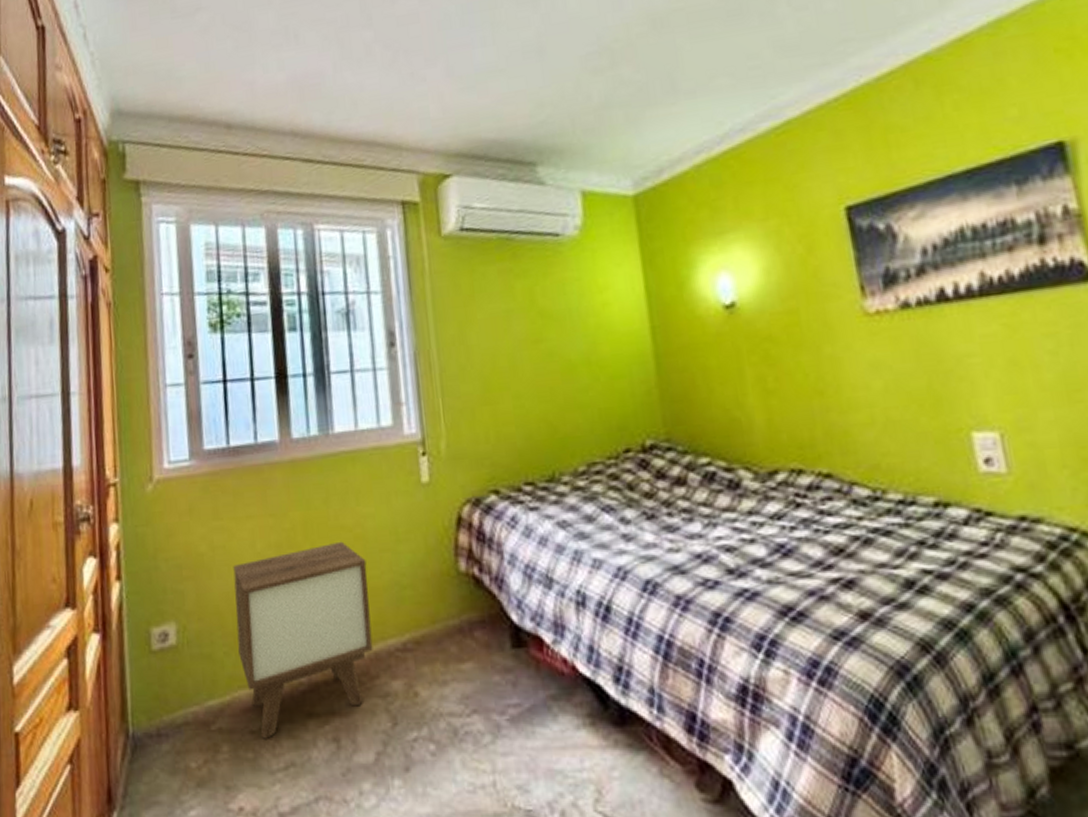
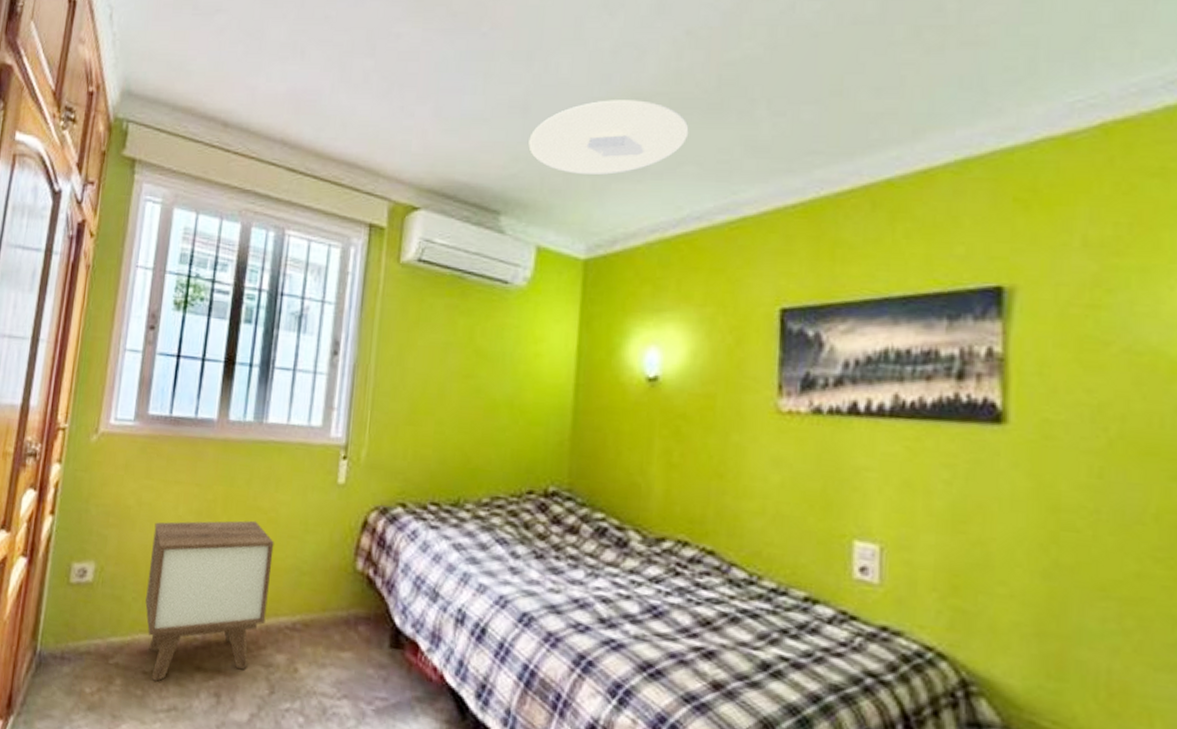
ceiling light: none [550,20,714,109] -> present [528,100,689,175]

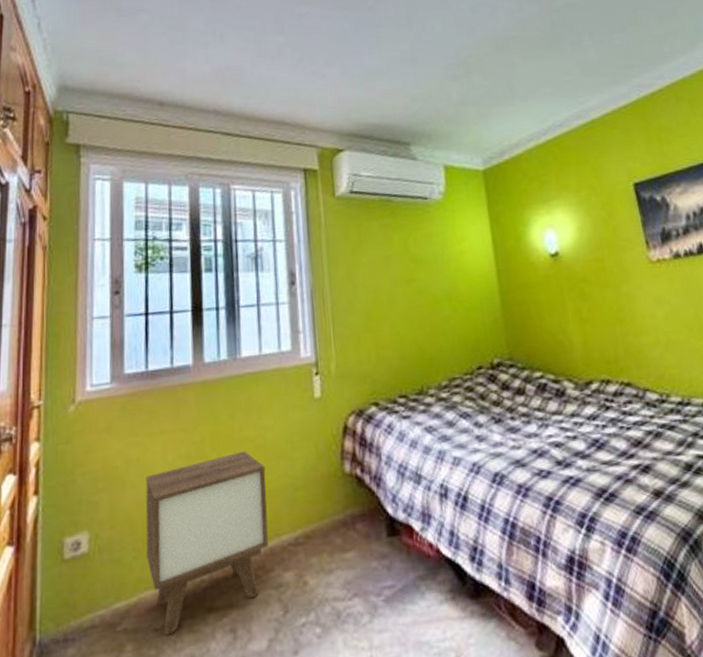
ceiling light: present [528,100,689,175] -> none [421,44,540,106]

